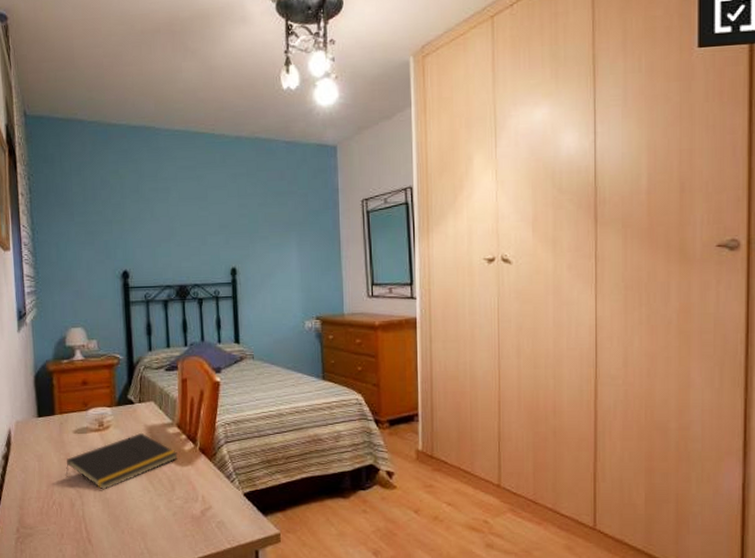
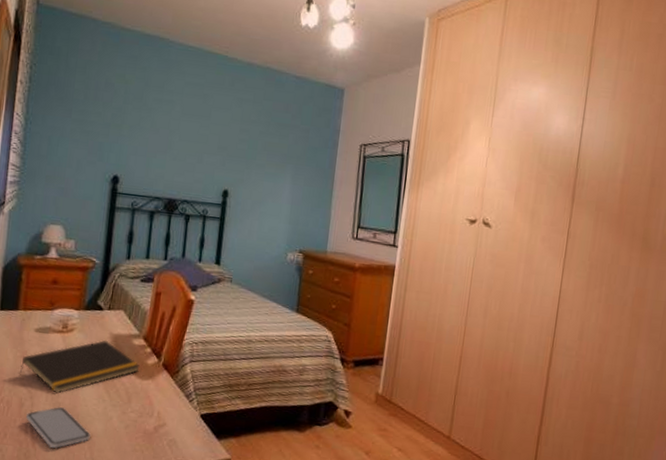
smartphone: none [78,503,142,542] -> present [25,407,91,448]

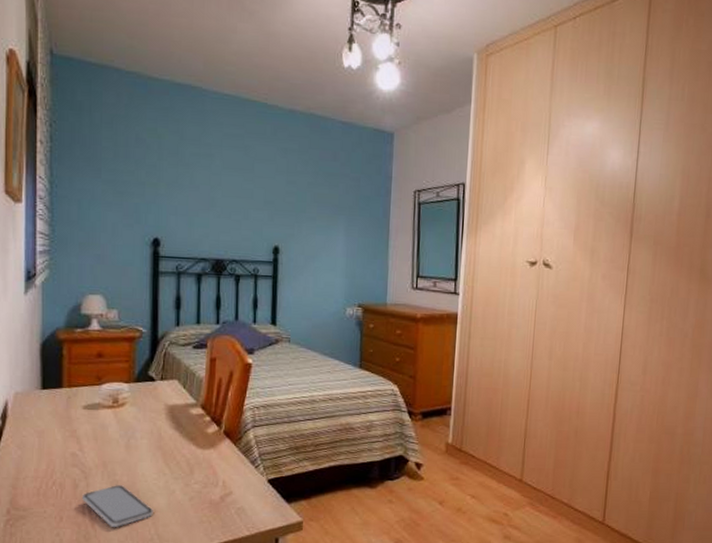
notepad: present [19,340,141,394] -> none [70,412,201,471]

